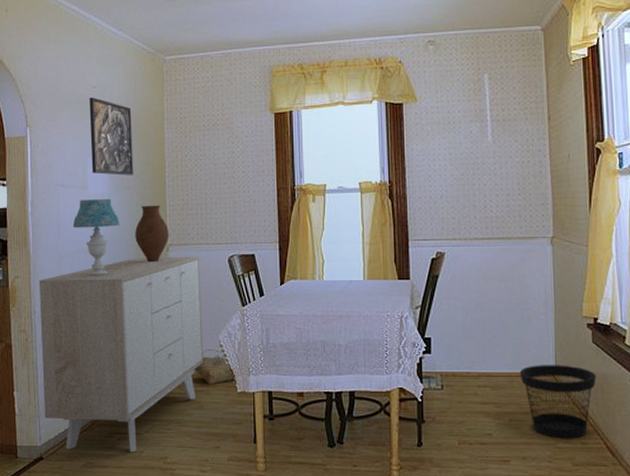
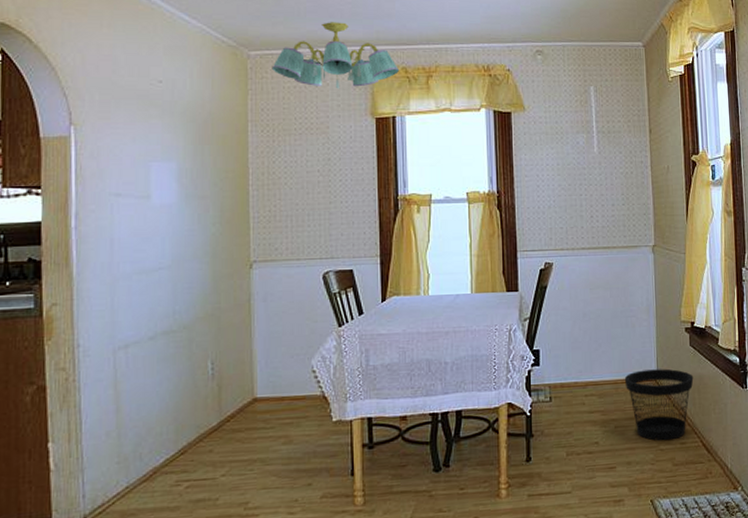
sideboard: present [38,256,204,453] -> none [84,273,294,507]
table lamp: present [72,198,120,276] -> none [130,209,192,300]
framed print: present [89,97,134,175] -> none [154,93,210,183]
vase: present [135,205,169,263] -> none [211,217,252,282]
chandelier: none [183,25,296,88] -> present [271,22,400,89]
basket: present [194,350,234,385] -> none [282,376,328,416]

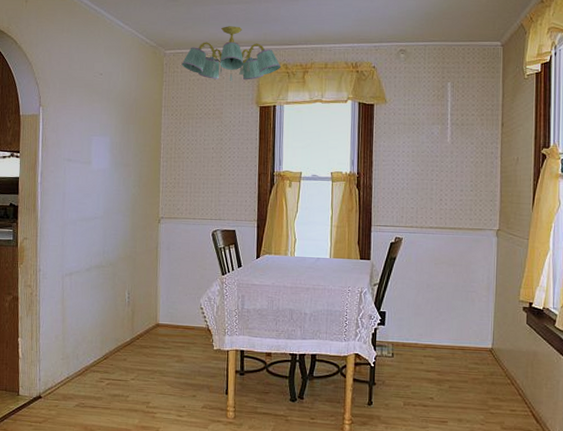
wastebasket: present [624,368,694,441] -> none [461,340,528,406]

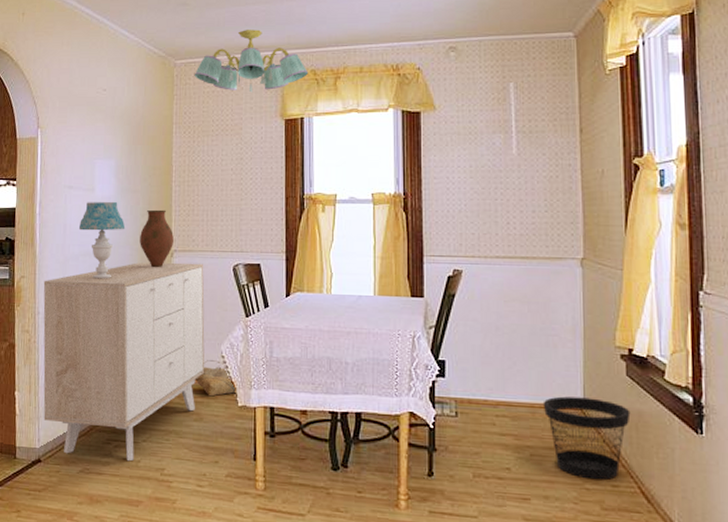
sideboard: none [44,227,187,397] -> present [43,262,205,462]
table lamp: none [76,173,119,242] -> present [78,201,126,279]
vase: none [131,181,161,233] -> present [140,209,174,268]
basket: none [177,311,211,342] -> present [194,360,235,397]
wastebasket: none [461,340,528,406] -> present [543,396,631,480]

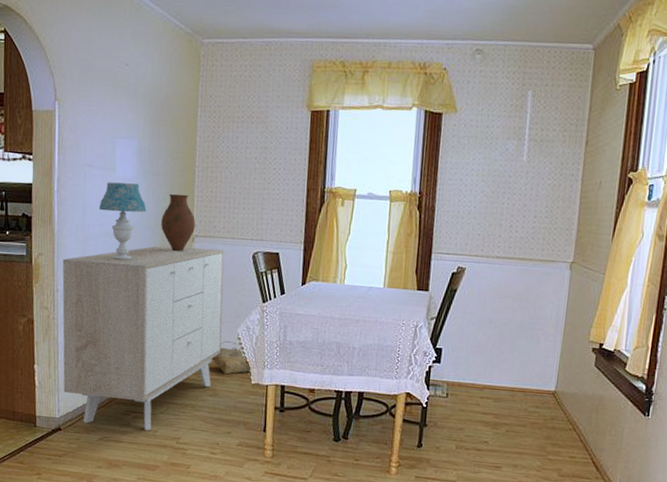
chandelier: present [194,29,309,93] -> none [221,12,338,80]
wastebasket: present [543,396,631,480] -> none [521,382,594,453]

